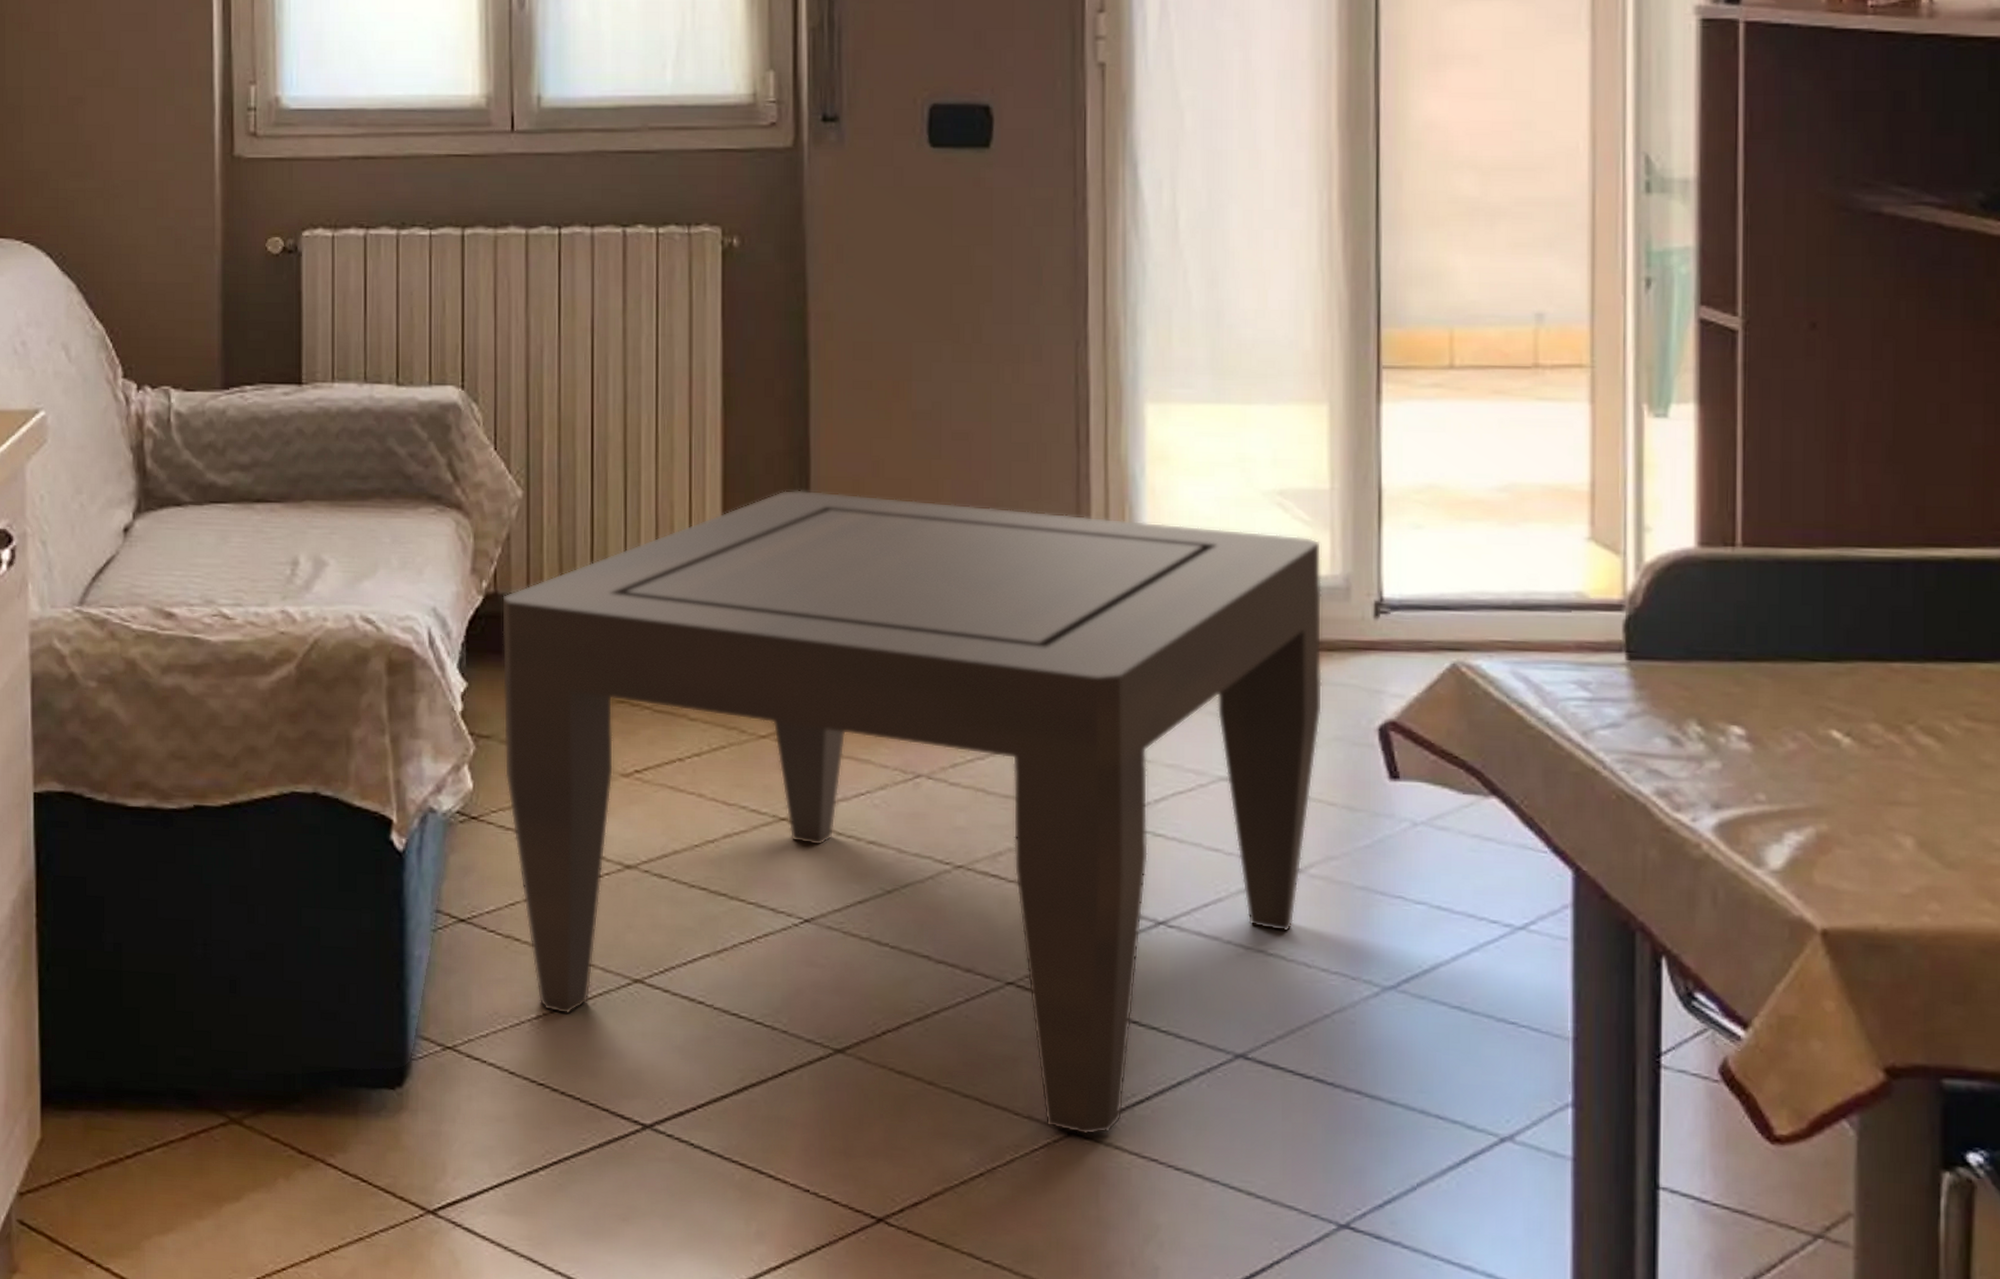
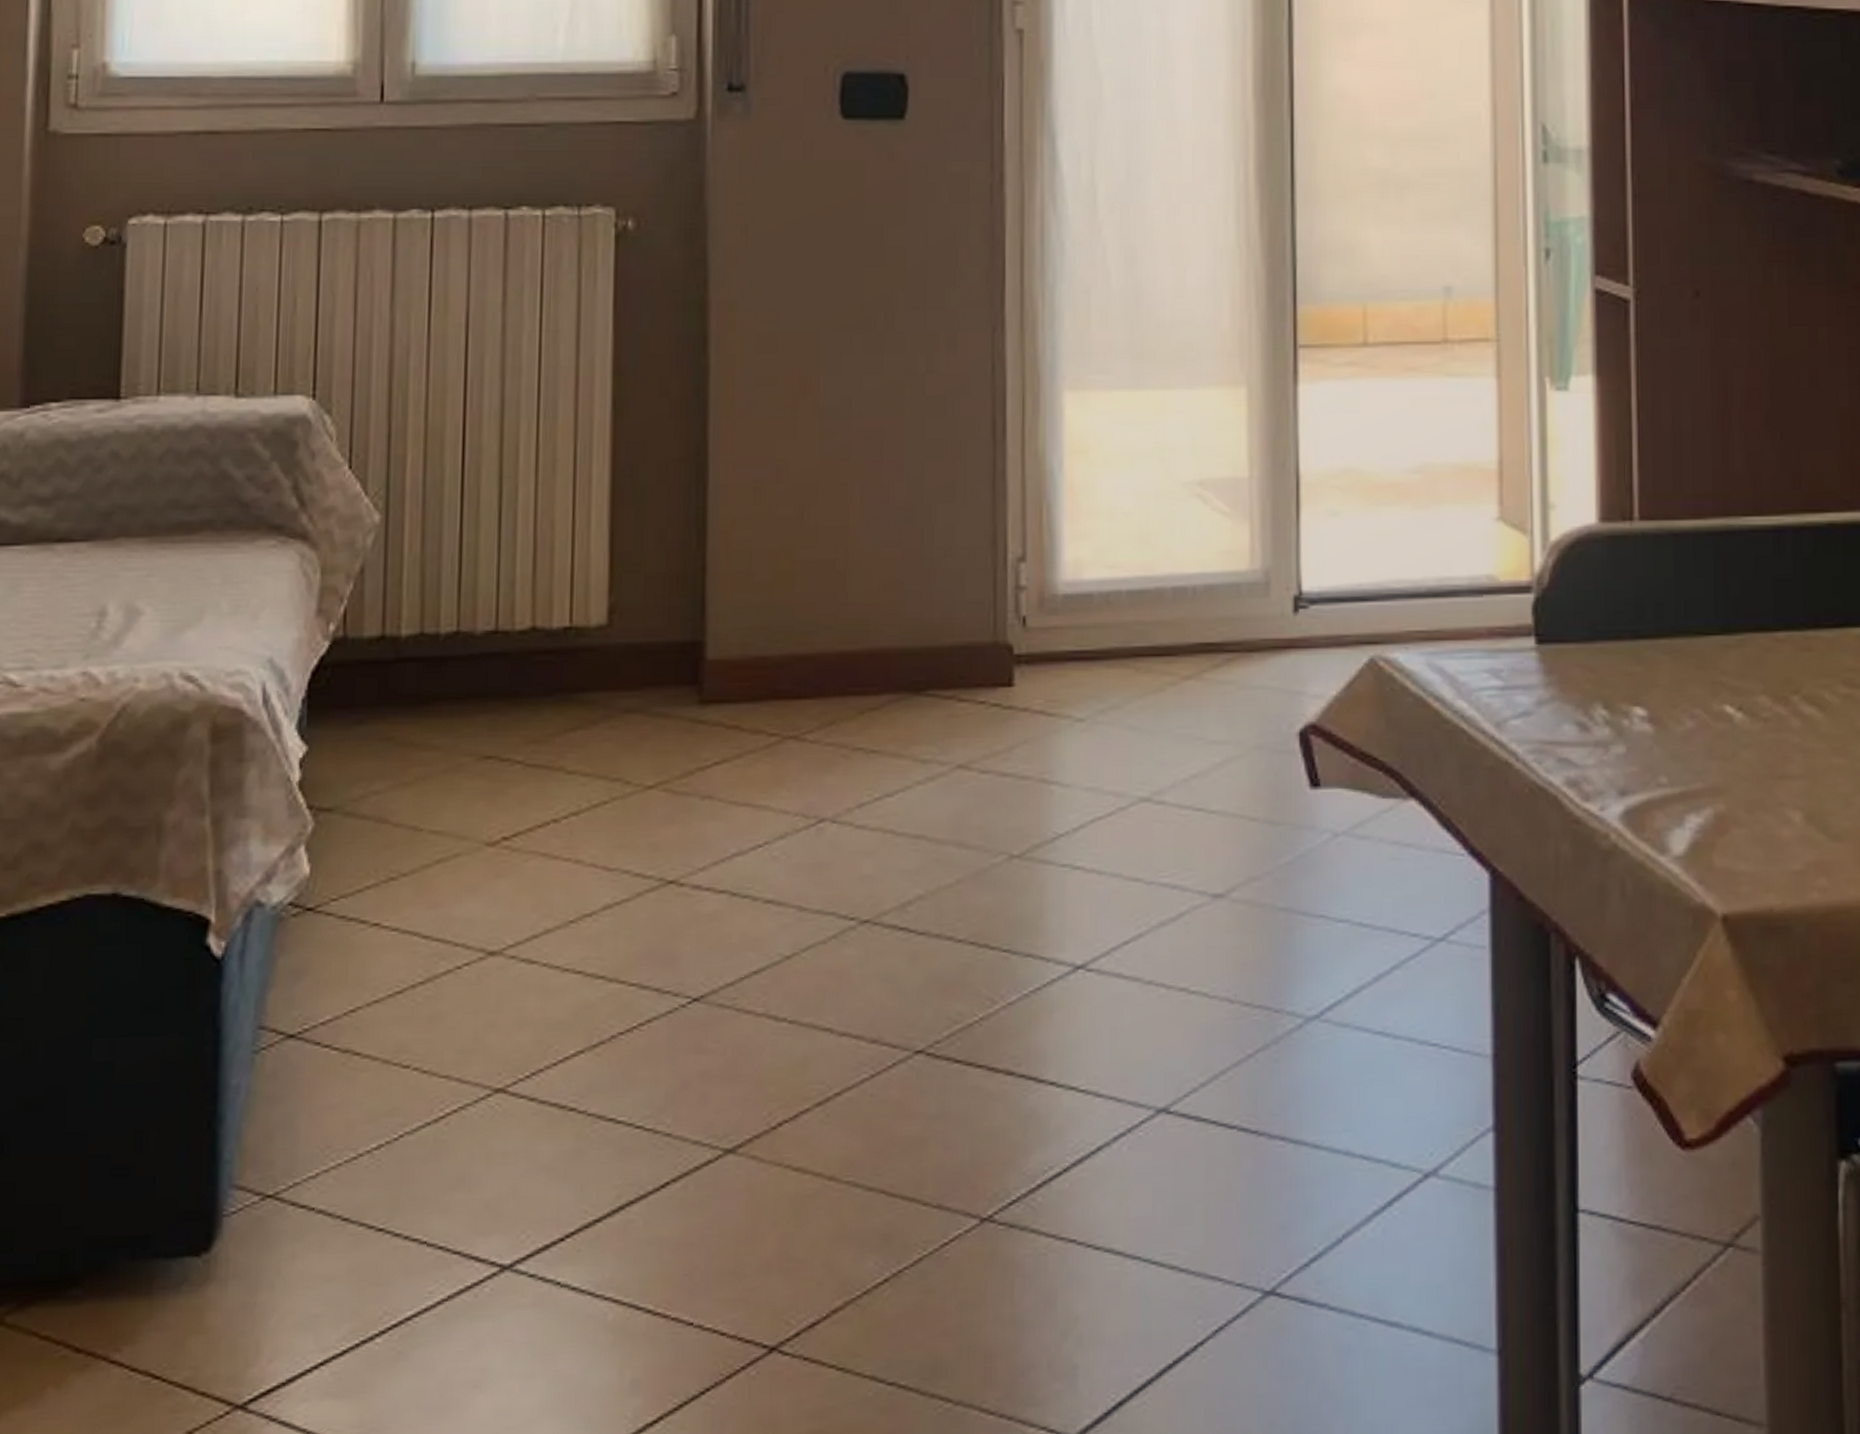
coffee table: present [501,489,1322,1135] -> none [348,501,1242,1220]

